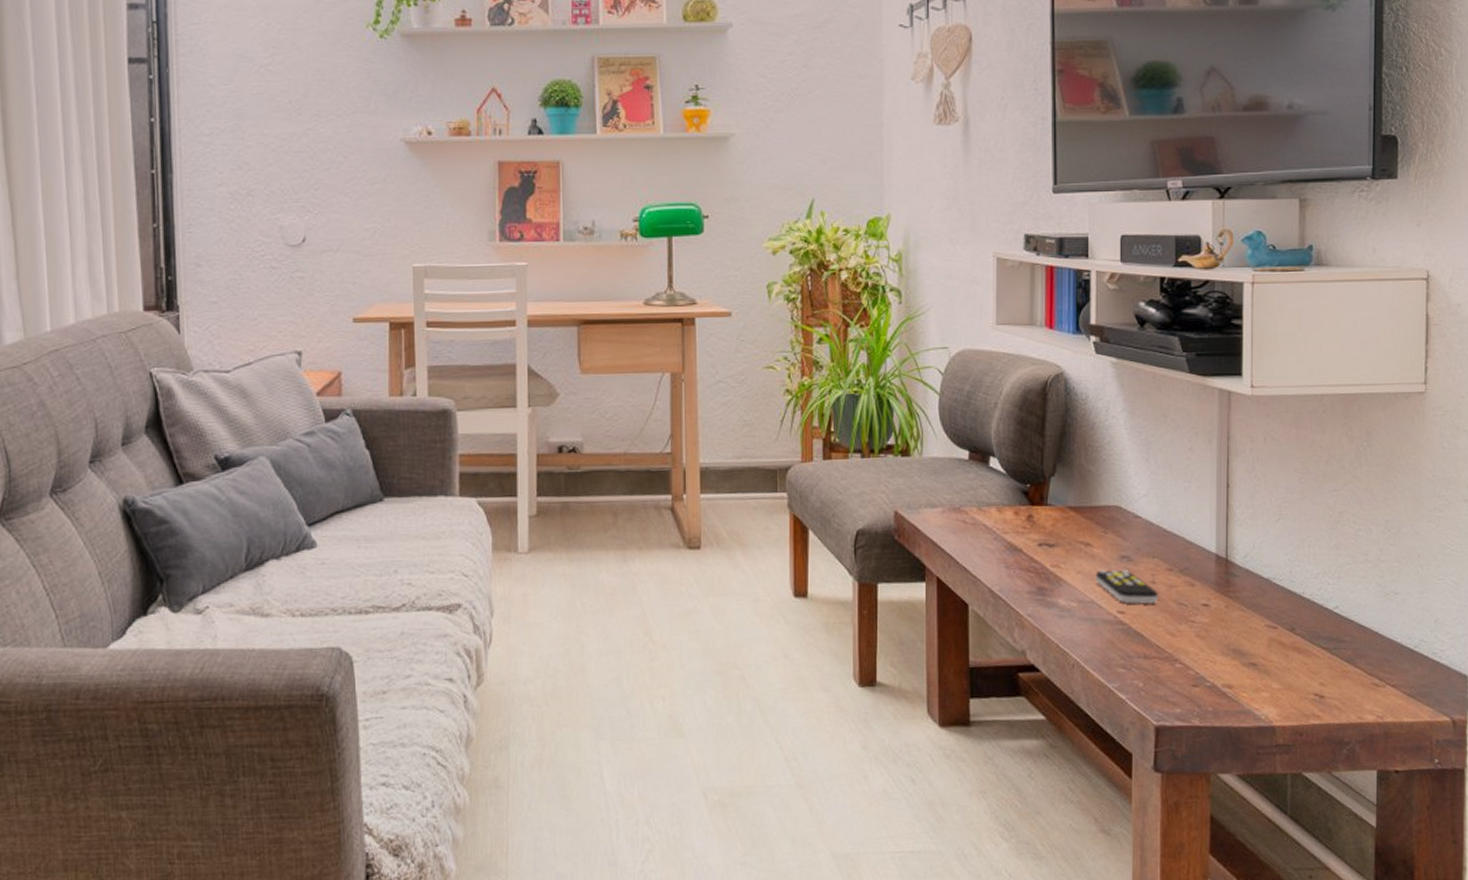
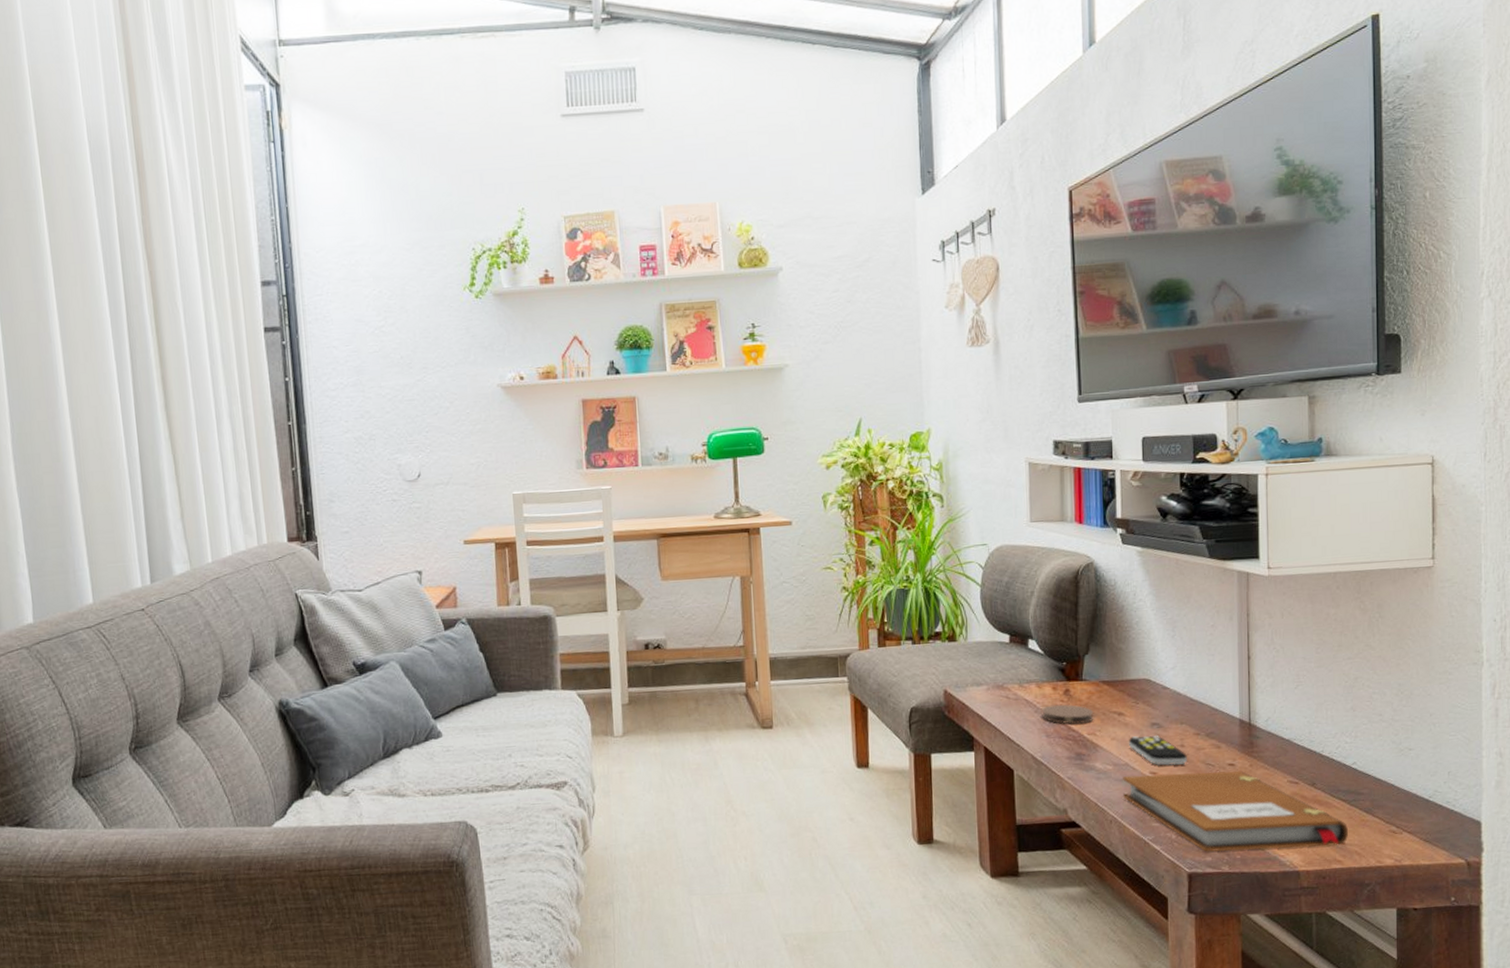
coaster: none [1002,531,1058,555] -> present [1042,704,1094,725]
notebook: none [1088,612,1328,703] -> present [1123,770,1348,852]

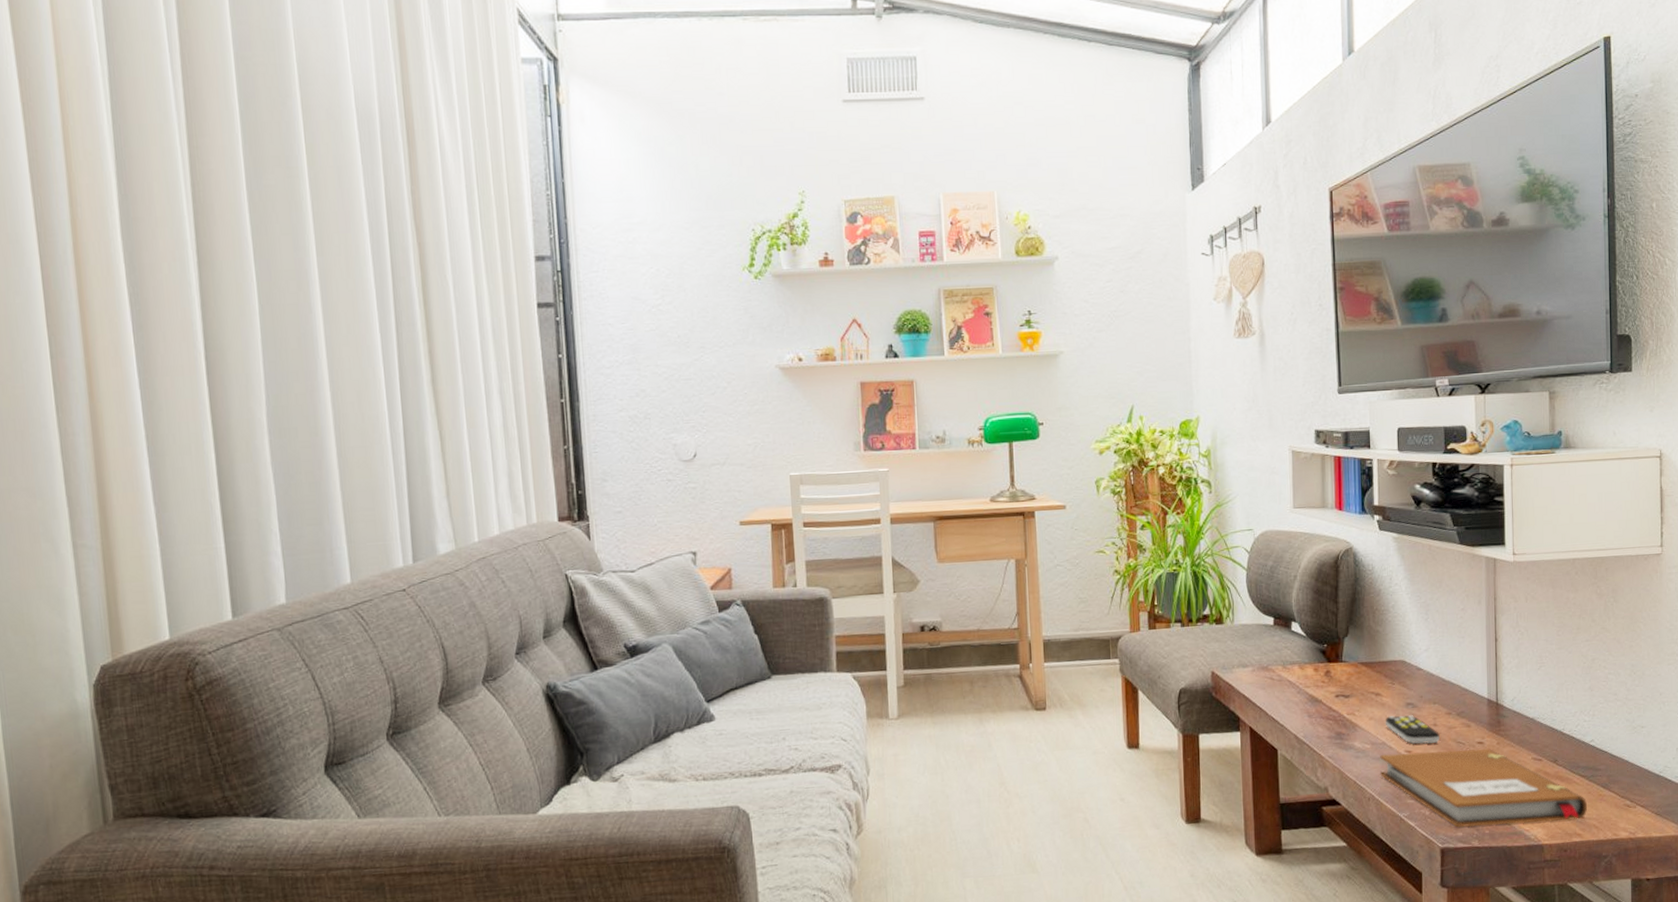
coaster: present [1042,704,1094,725] -> none [1304,685,1353,705]

